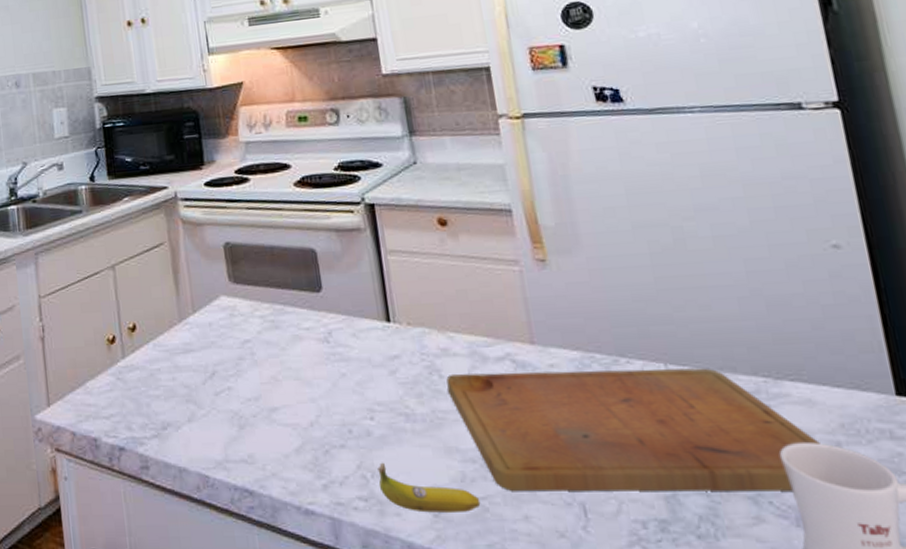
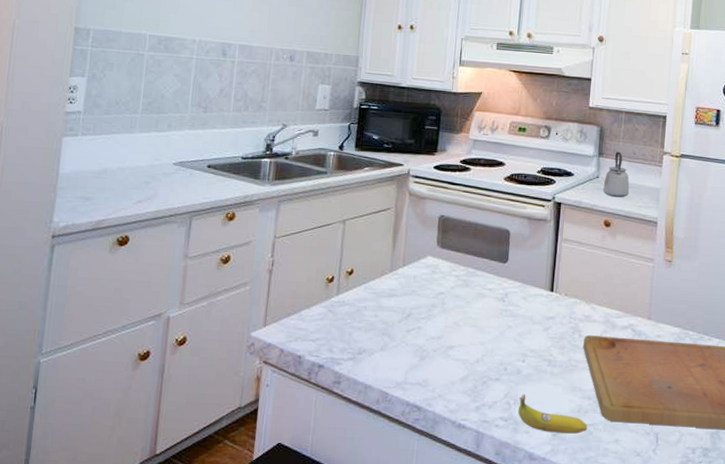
kettle: none [424,125,463,186] -> present [603,151,630,198]

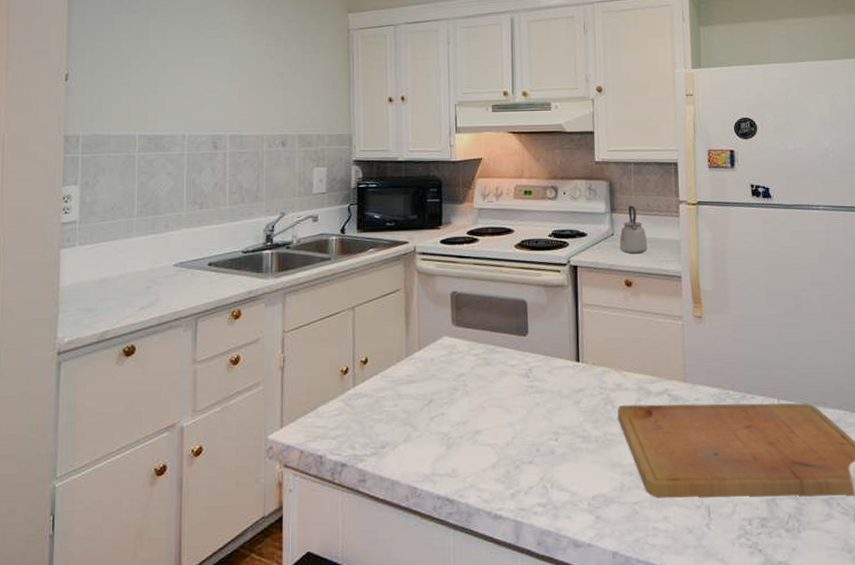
fruit: present [517,393,588,434] -> none [556,475,633,515]

